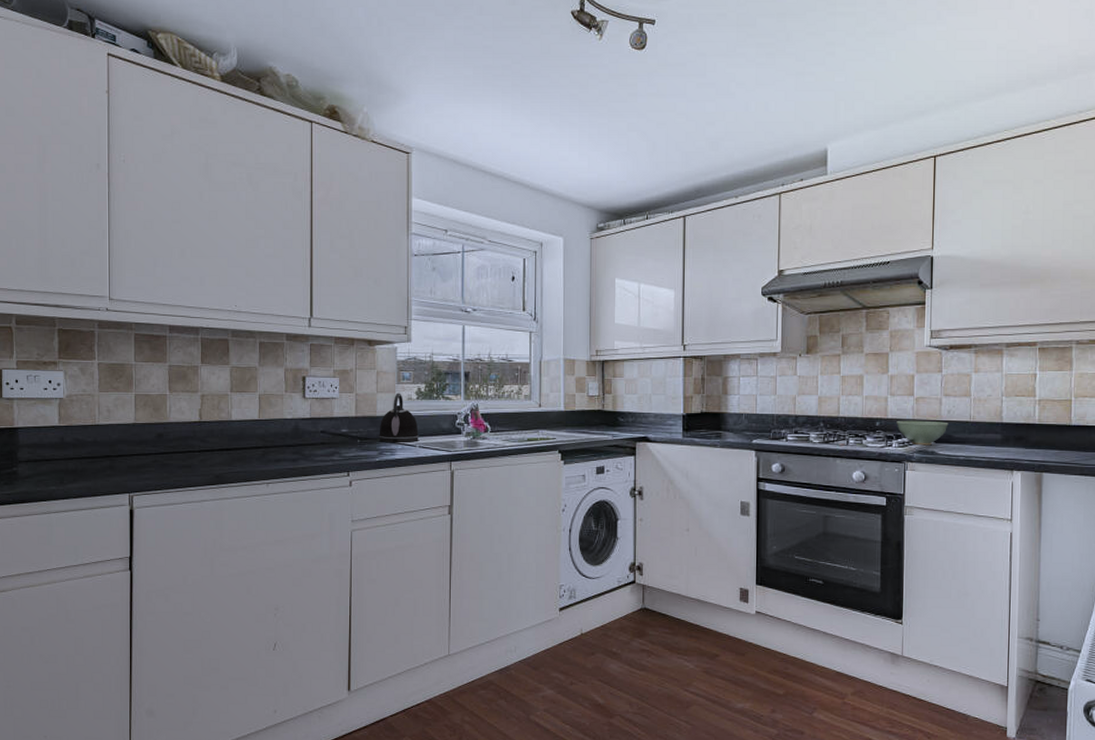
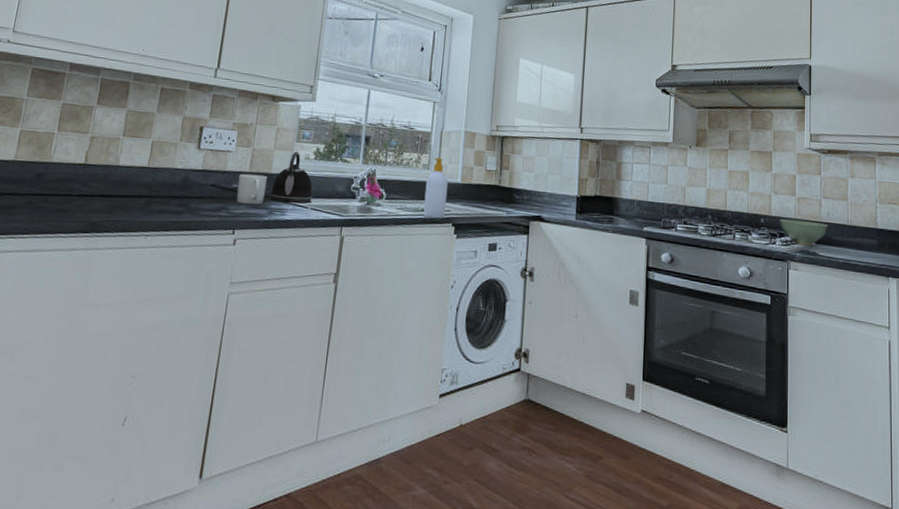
mug: none [346,418,374,448] -> present [236,173,268,206]
soap bottle: none [529,388,552,447] -> present [423,158,449,219]

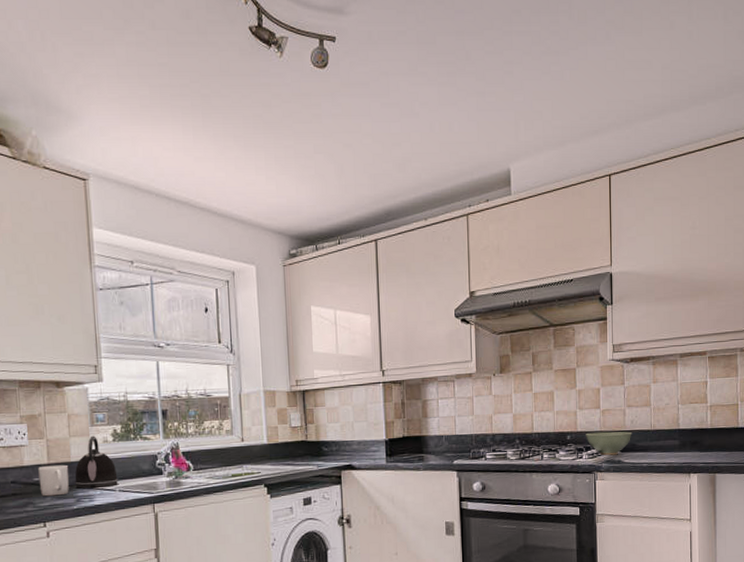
soap bottle: present [423,158,449,219] -> none [231,422,256,483]

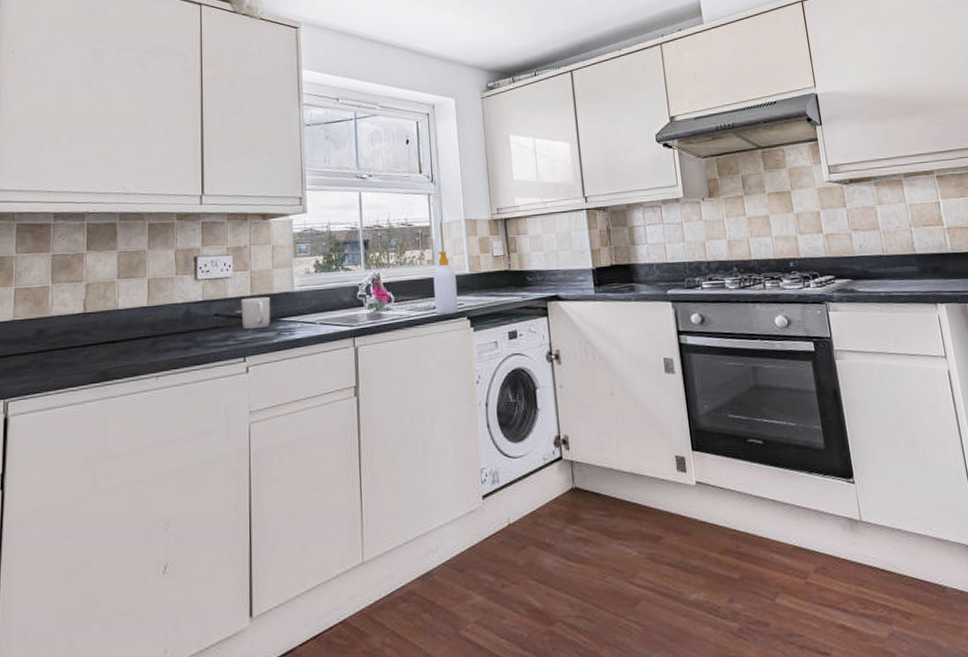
kettle: present [75,435,118,490] -> none [276,267,319,322]
soap bottle: none [231,422,256,483] -> present [433,251,459,315]
bowl: present [586,431,632,456] -> none [810,257,863,284]

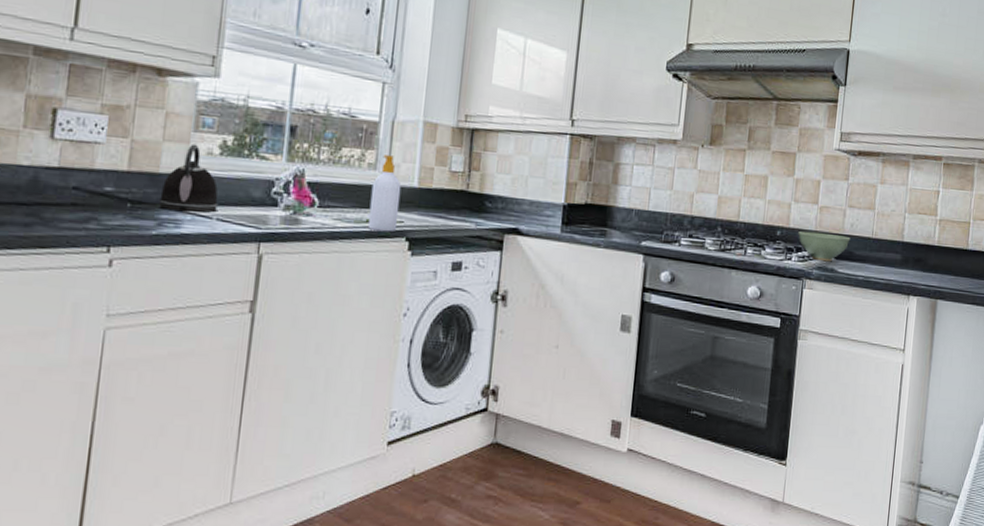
mug: present [241,296,271,330] -> none [110,172,155,215]
kettle: none [276,267,319,322] -> present [159,143,218,213]
bowl: none [810,257,863,284] -> present [798,231,851,262]

